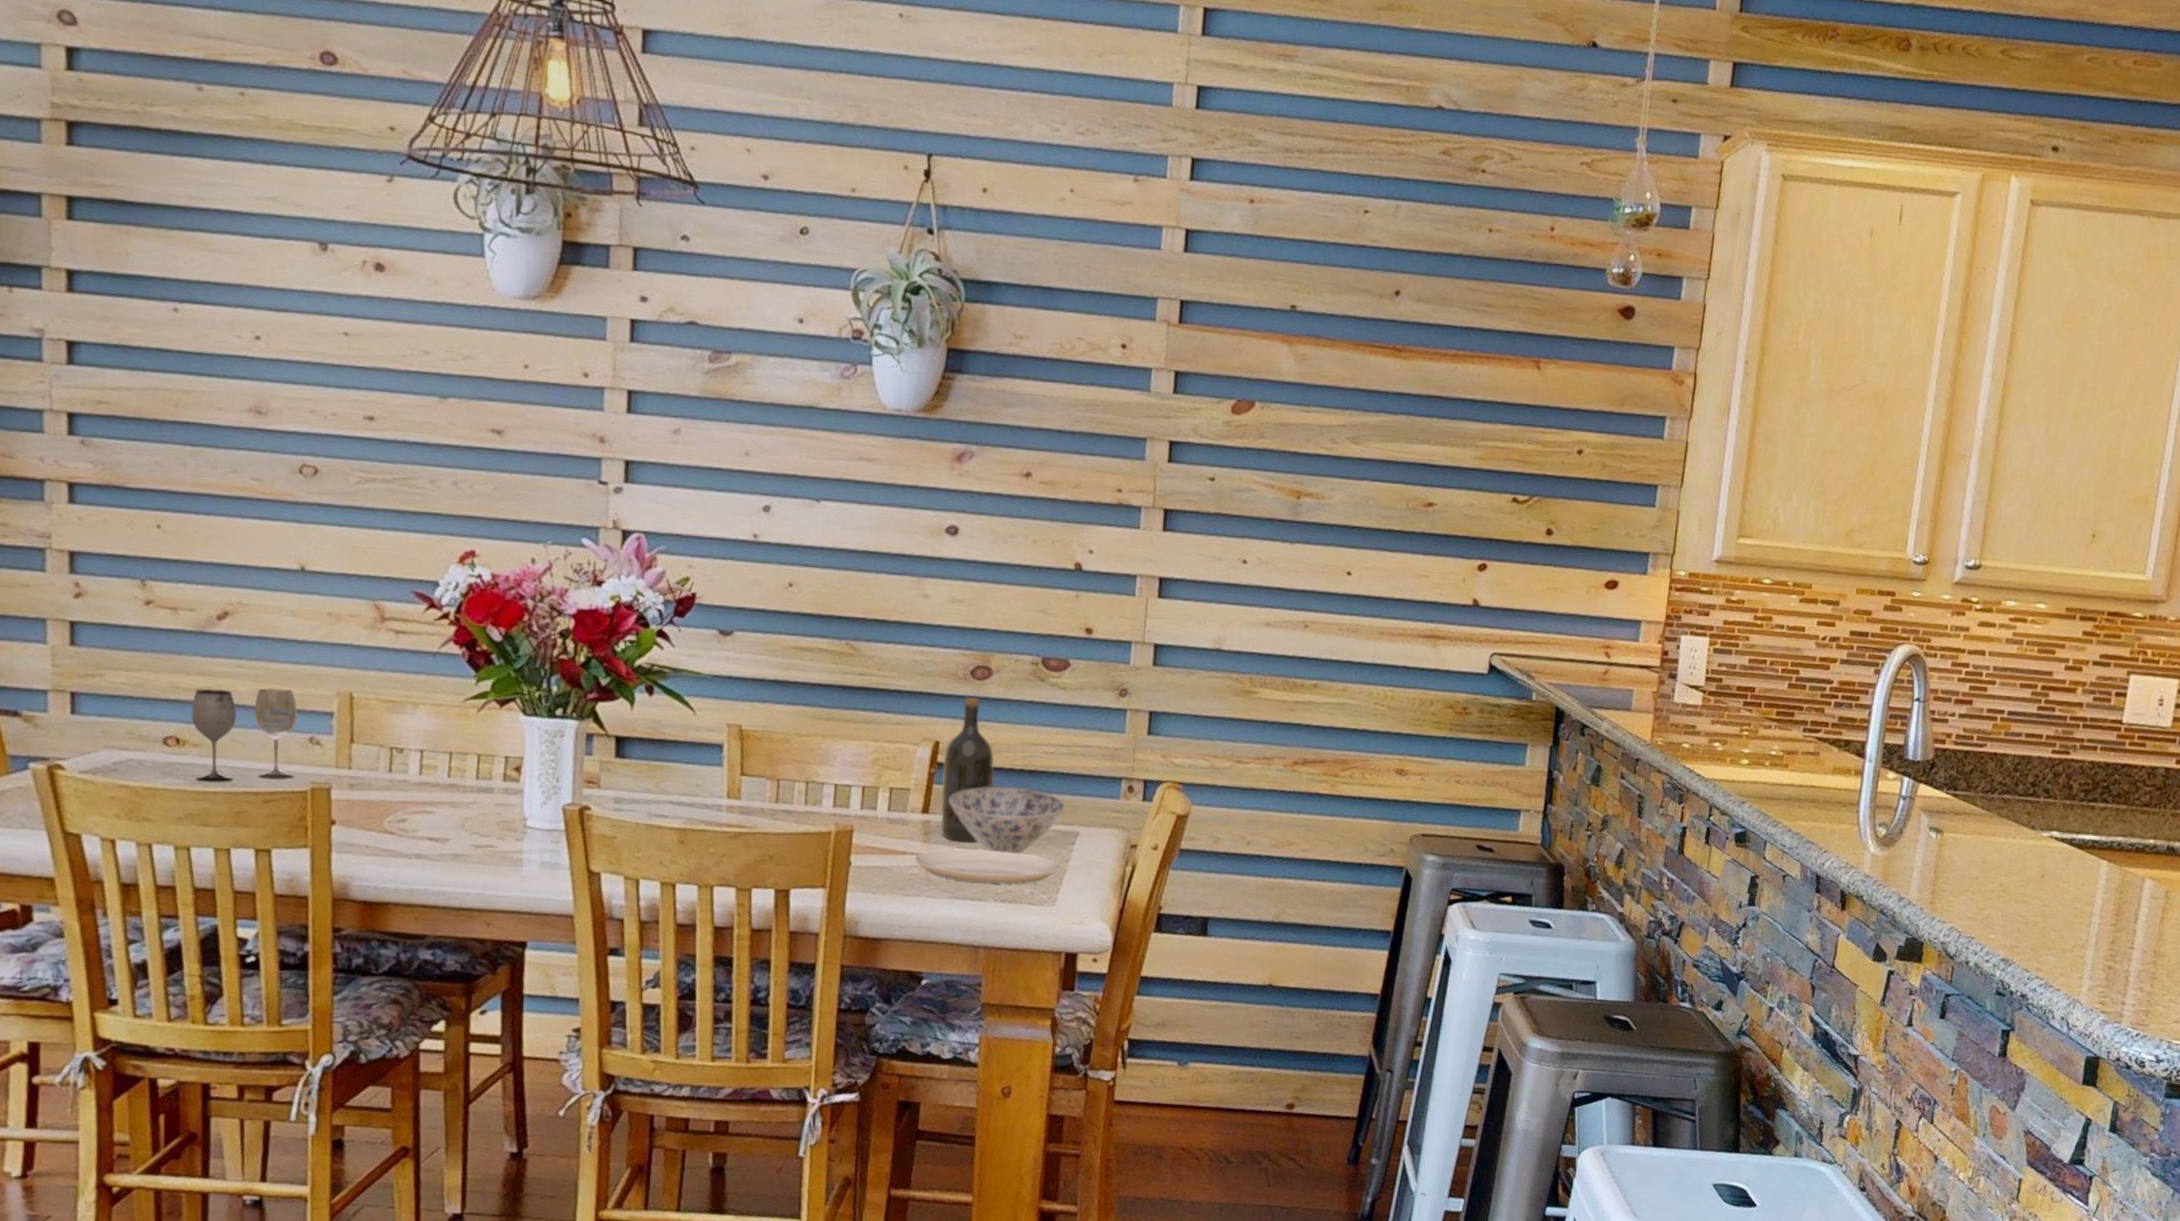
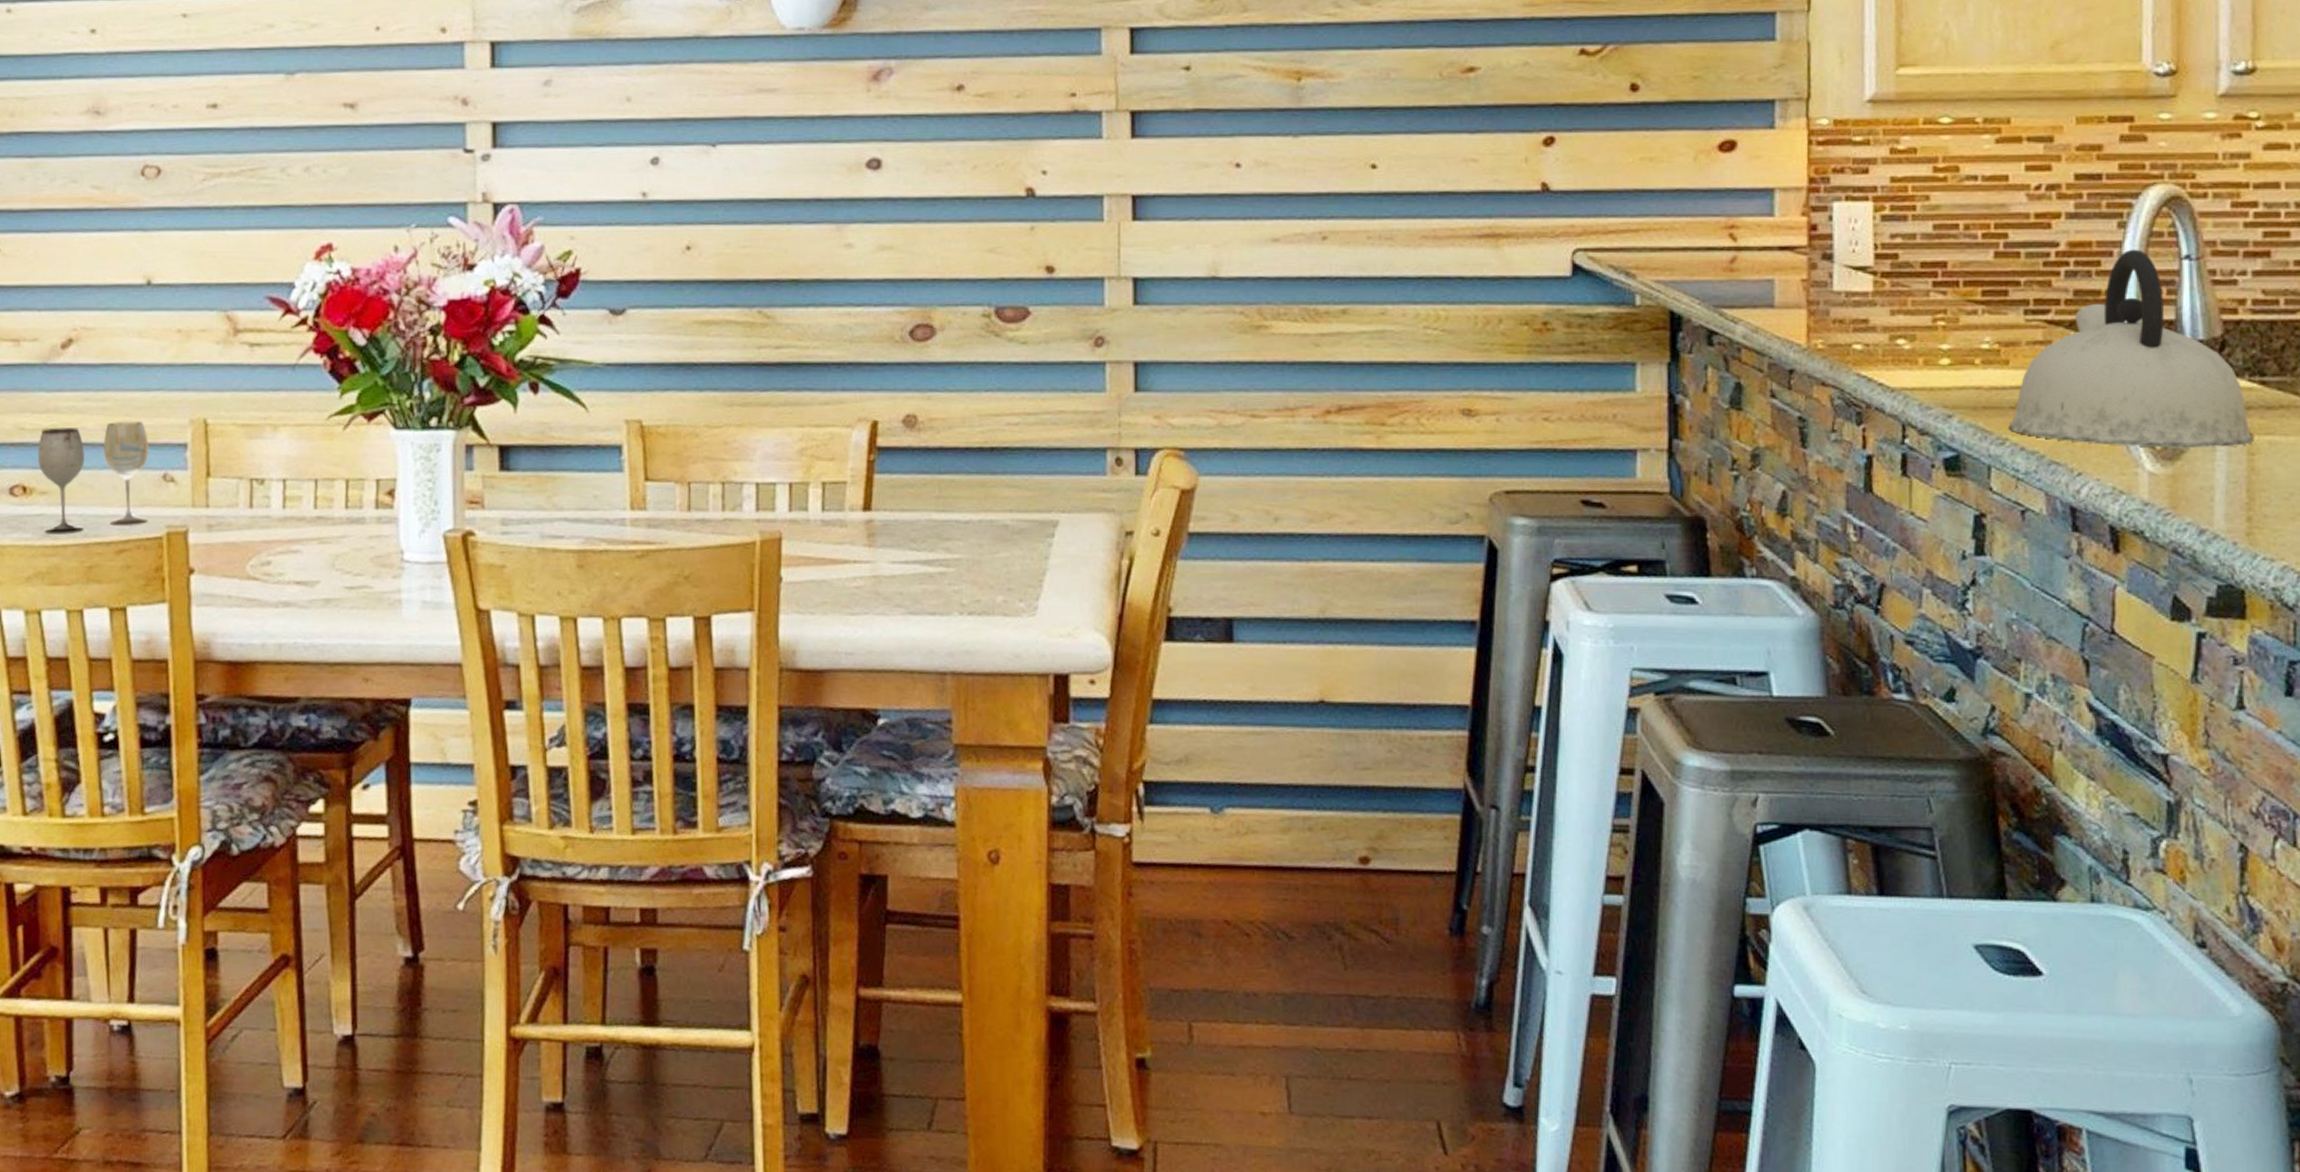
plate: present [914,849,1061,884] -> none [858,550,1039,593]
wine bottle: present [941,697,995,844] -> none [884,362,948,545]
bowl: present [949,786,1067,854] -> none [894,470,1040,553]
kettle: none [1782,690,1944,840] -> present [2008,249,2254,447]

